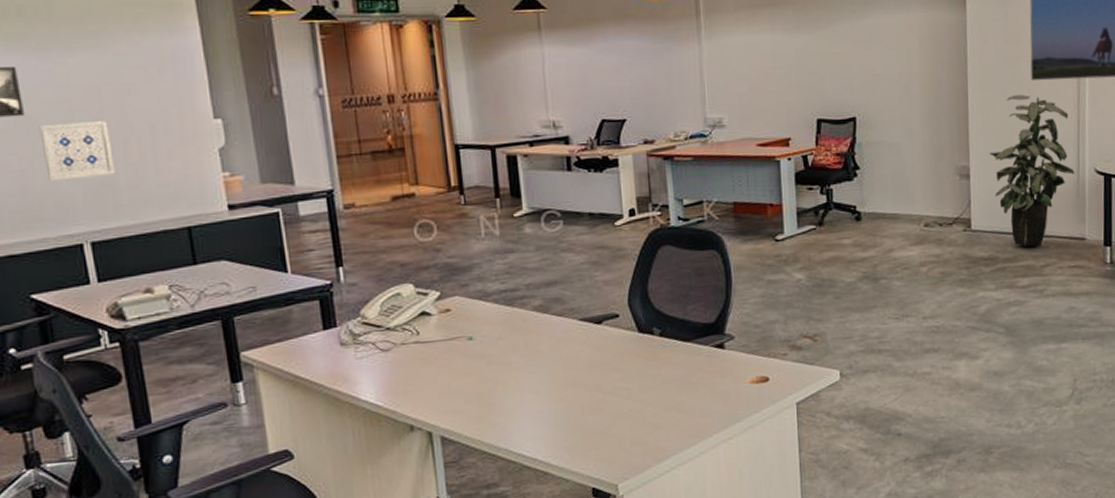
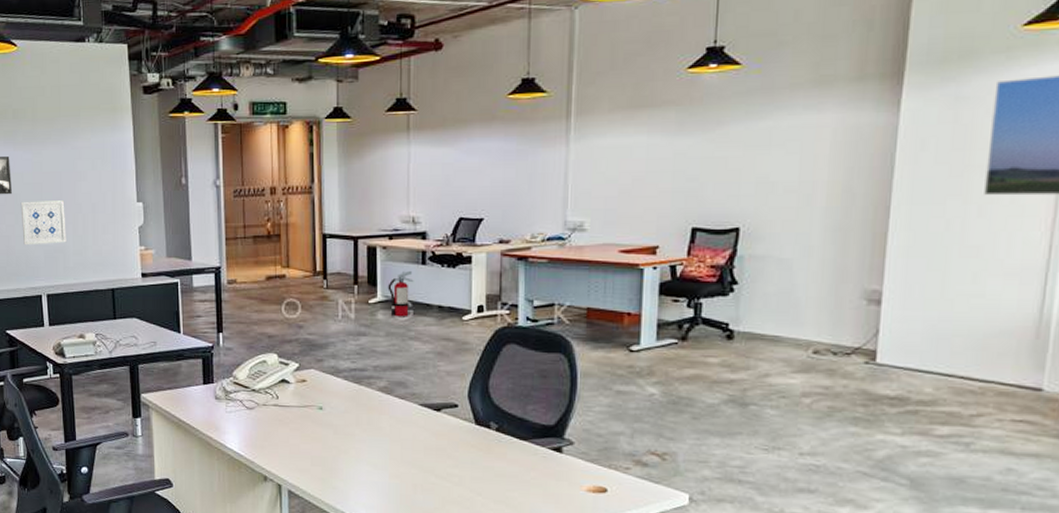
fire extinguisher: none [533,178,561,229] -> present [388,270,414,317]
indoor plant: present [989,95,1075,247] -> none [912,212,1037,392]

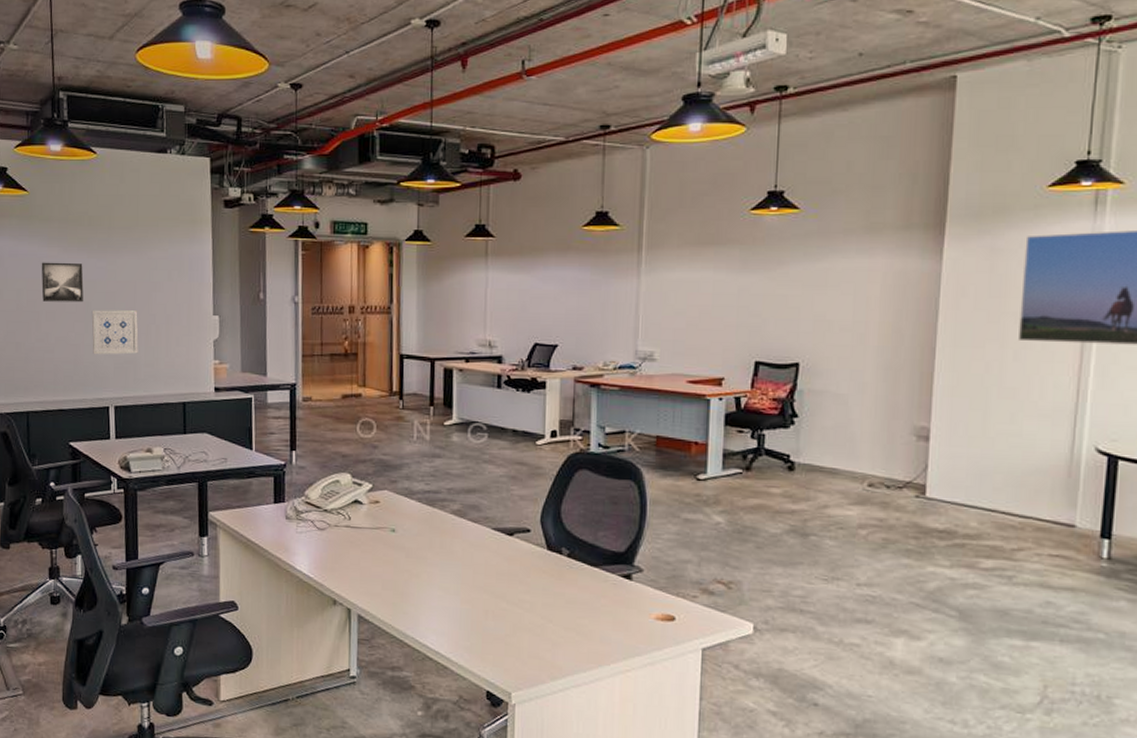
fire extinguisher: present [388,270,414,317] -> none [463,393,489,440]

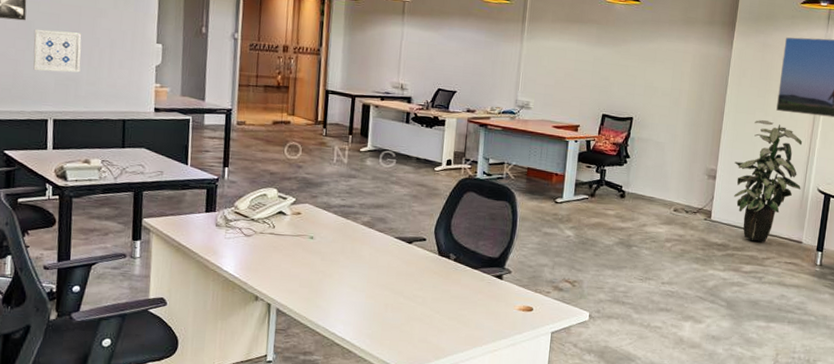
indoor plant: none [956,355,1068,527] -> present [734,120,803,243]

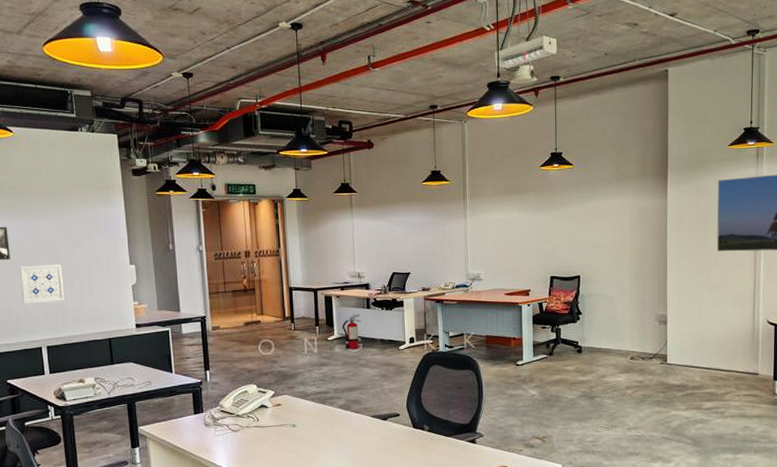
fire extinguisher: none [377,127,399,165] -> present [342,313,362,350]
indoor plant: present [734,120,803,243] -> none [683,262,751,379]

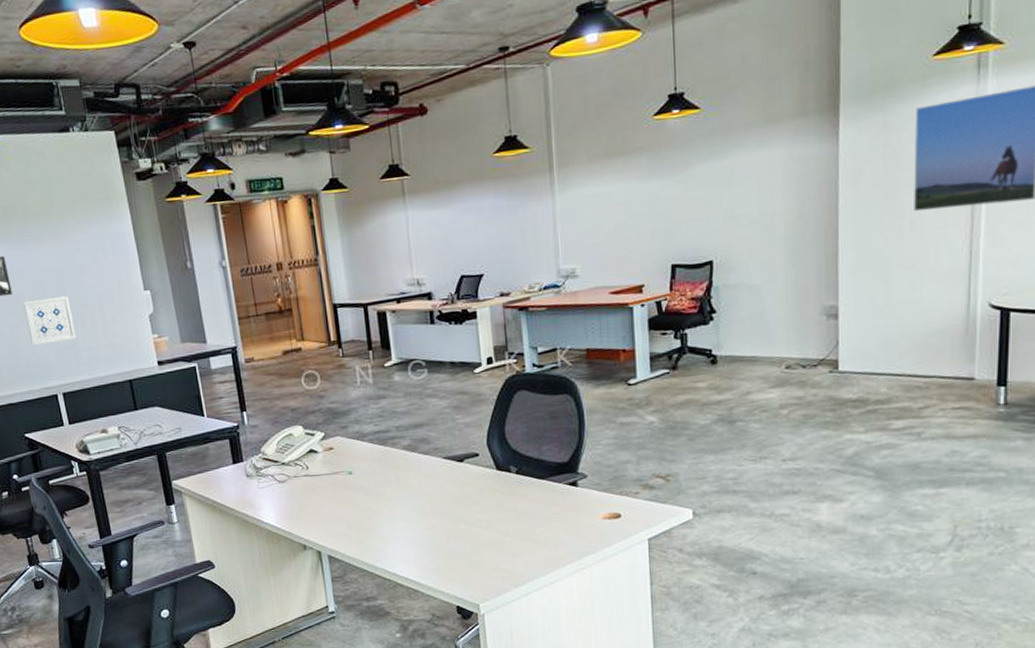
fire extinguisher: present [342,313,362,350] -> none [400,330,425,377]

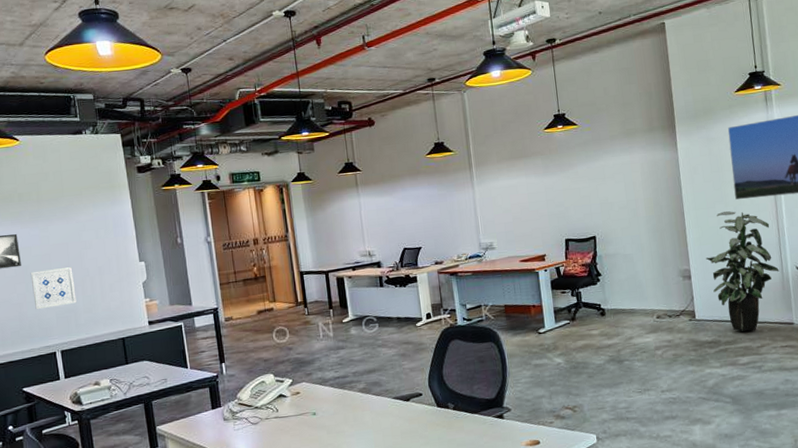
indoor plant: none [862,227,964,388] -> present [706,211,779,332]

